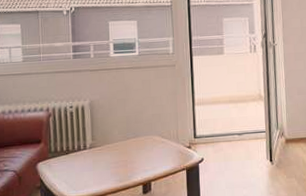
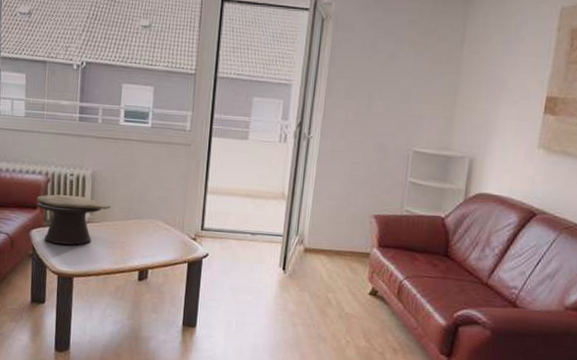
decorative bowl: none [40,125,110,173] -> present [36,194,111,245]

